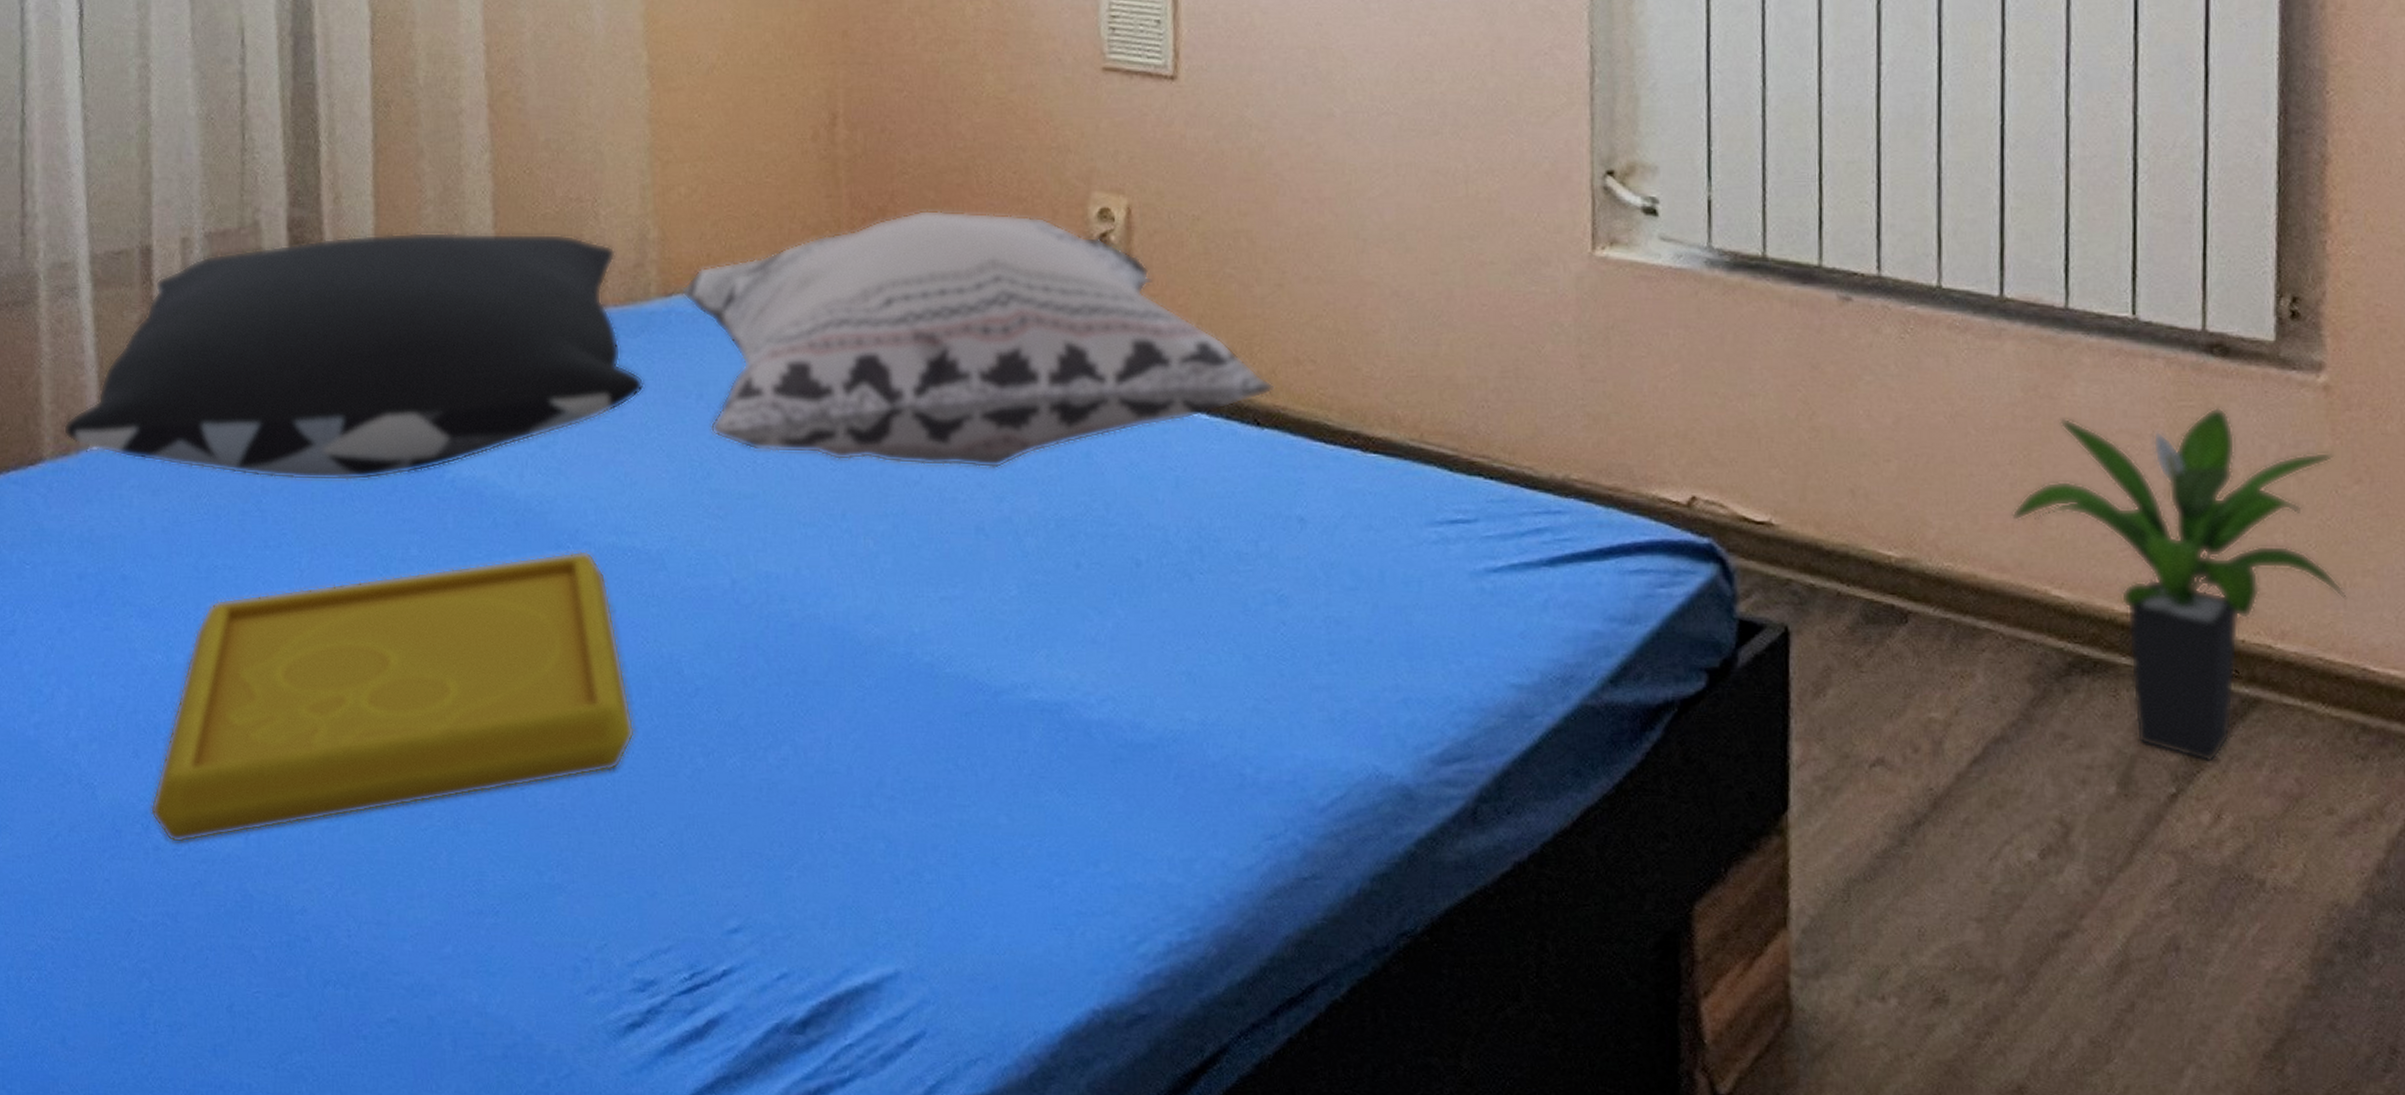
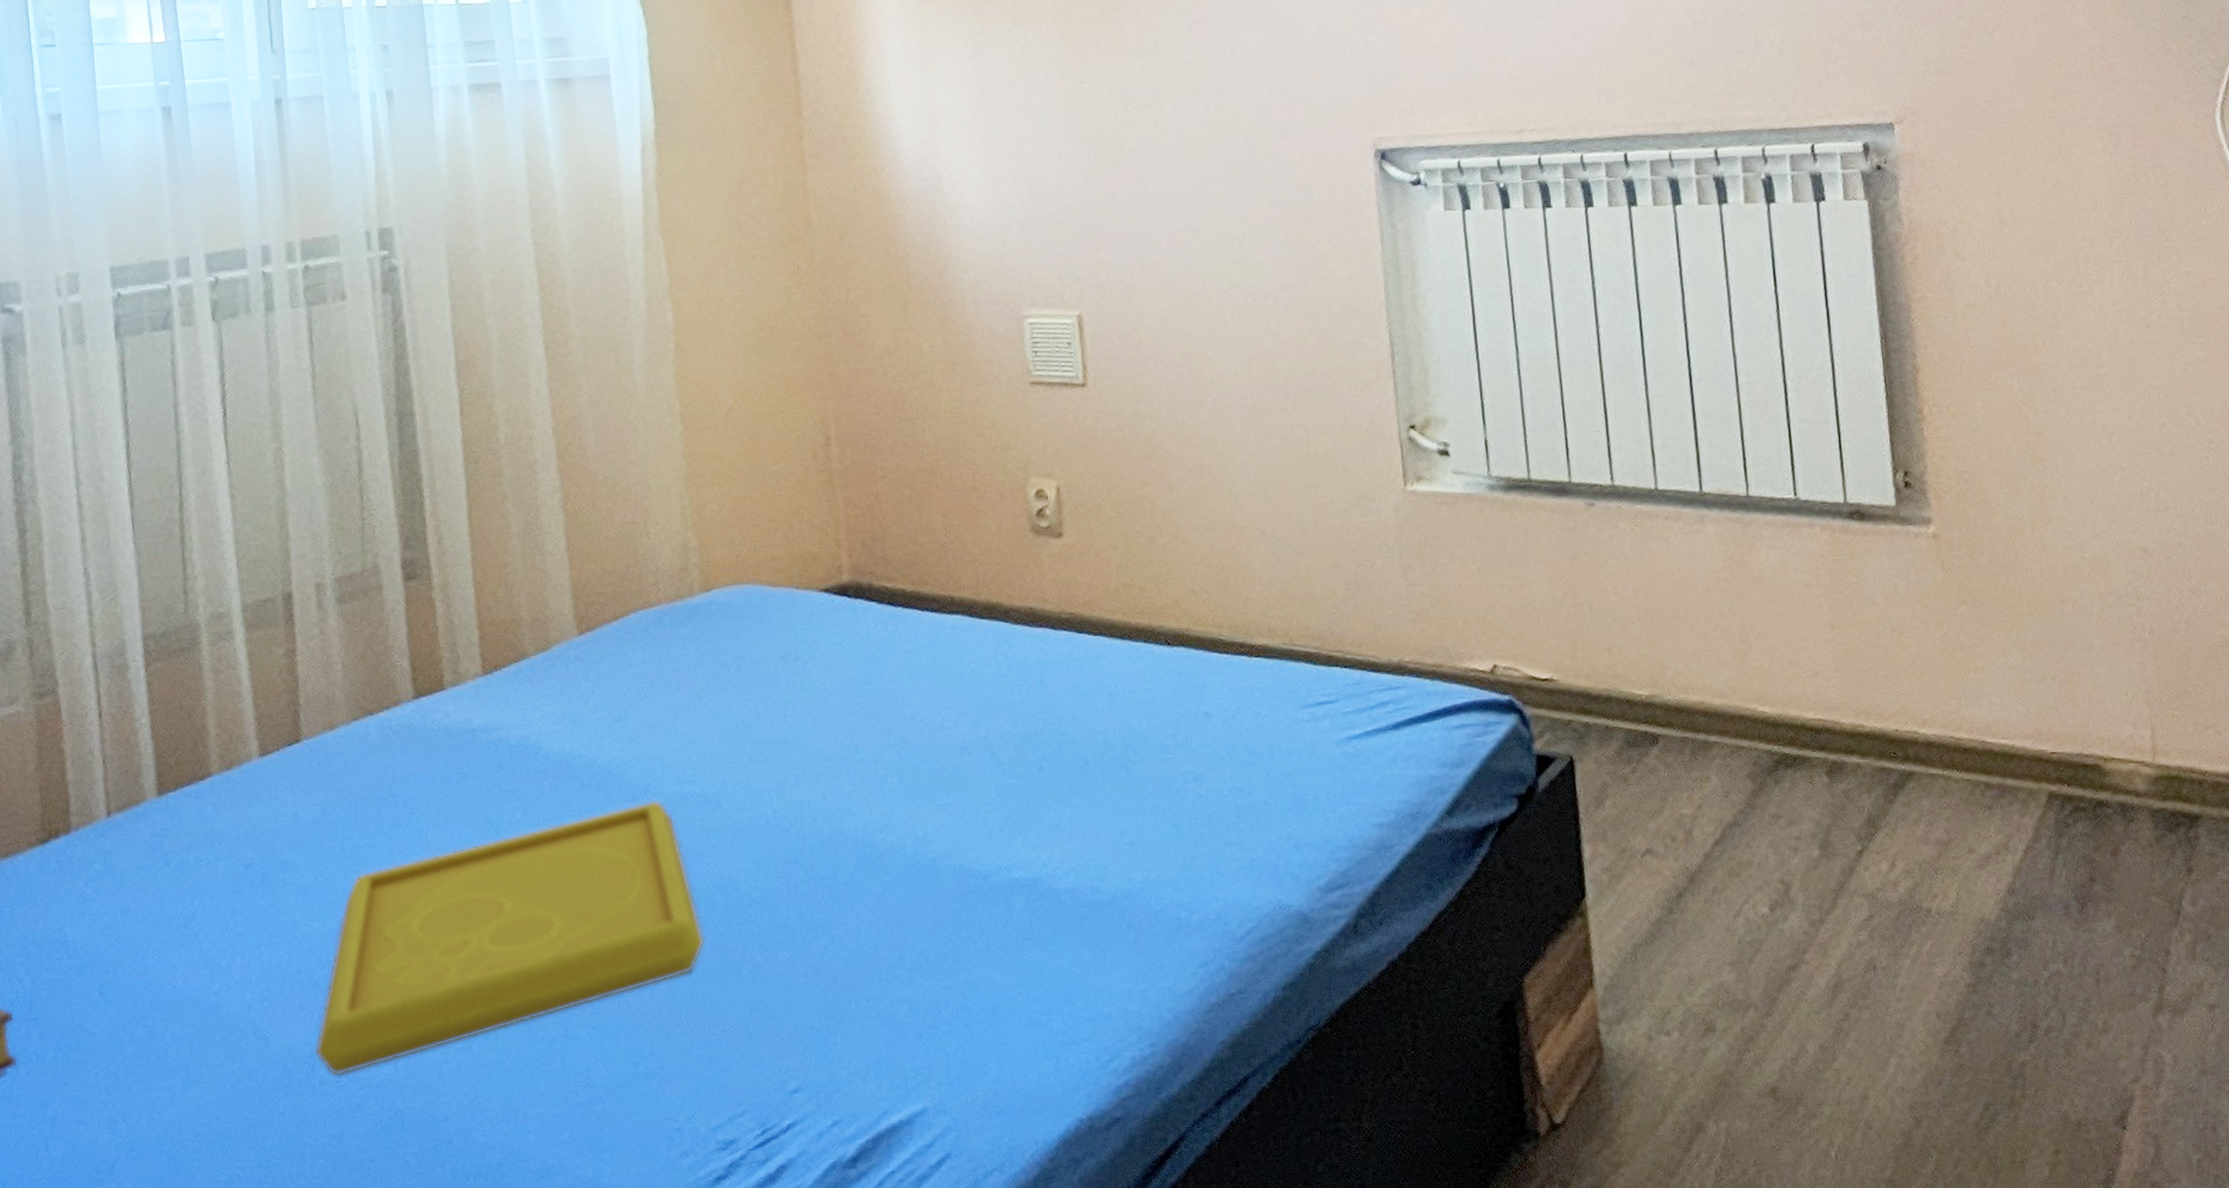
pillow: present [63,232,645,481] -> none [226,550,695,770]
decorative pillow: present [680,210,1275,469] -> none [718,501,1179,707]
potted plant: present [2011,408,2347,762] -> none [1724,558,1966,824]

